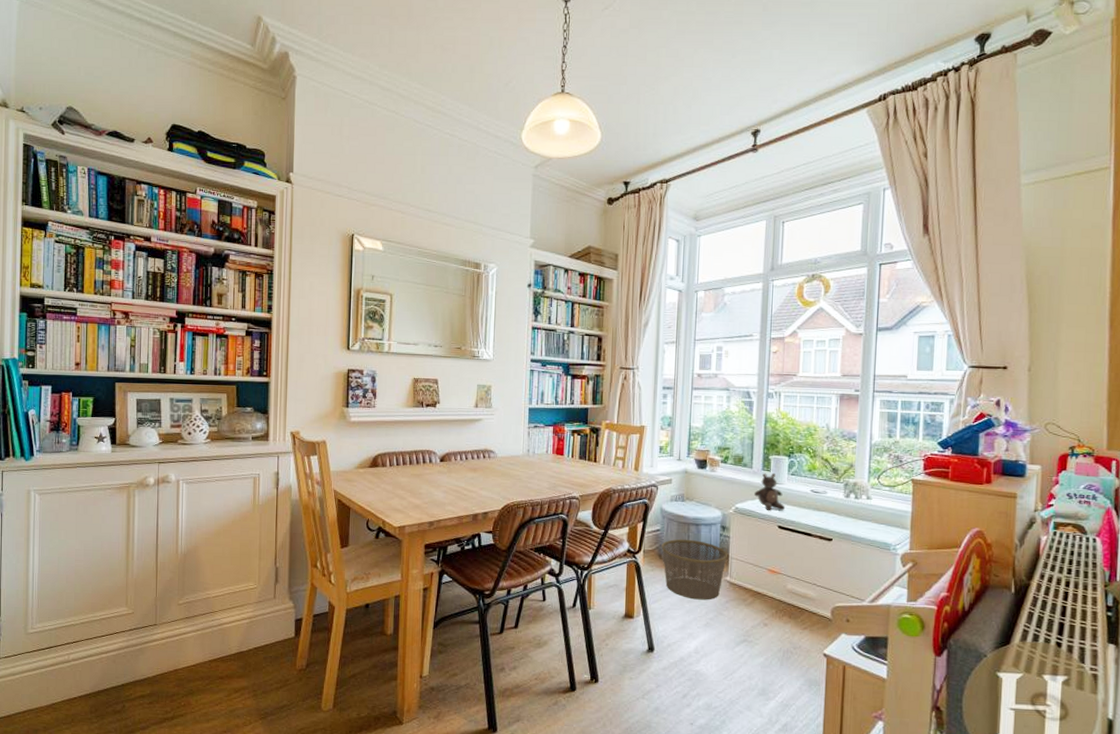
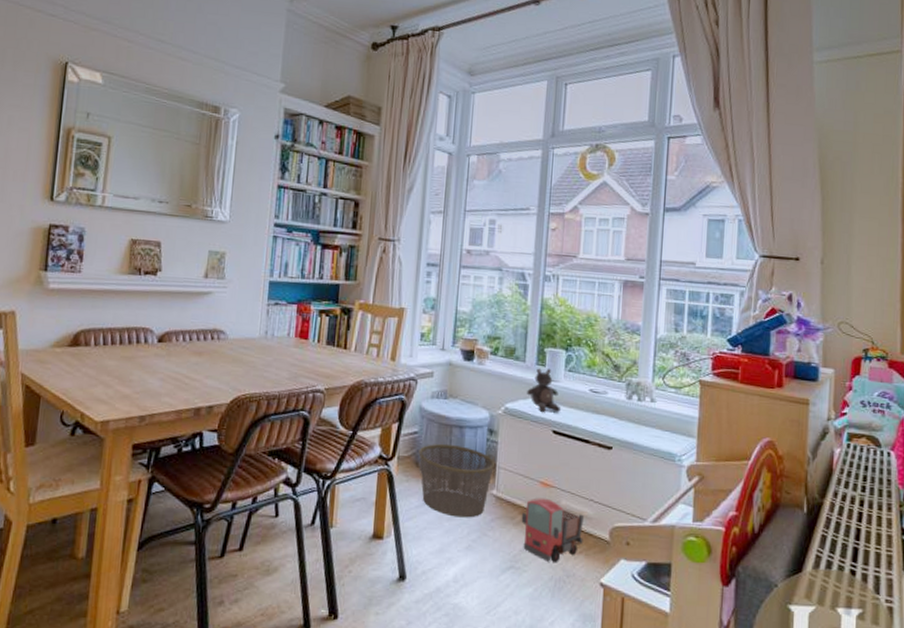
toy truck: none [752,583,809,636] -> present [521,497,585,562]

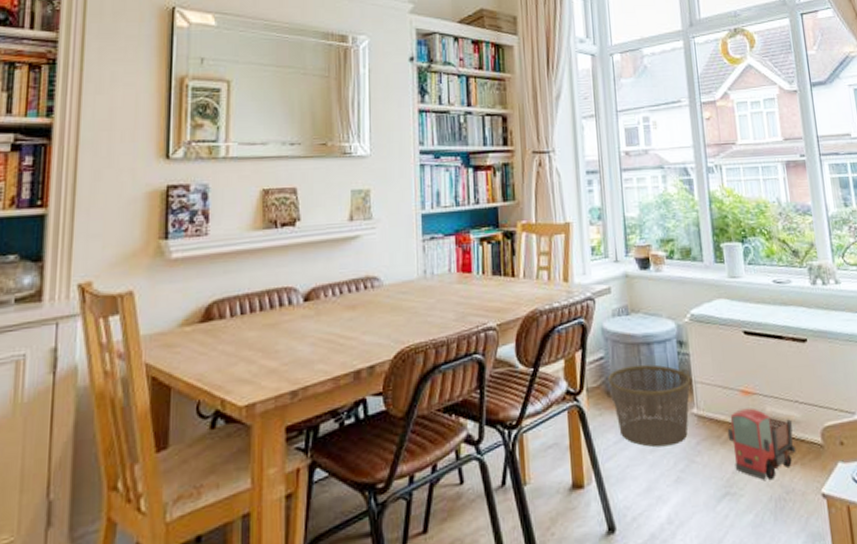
stuffed animal: present [526,368,560,413] -> none [709,265,747,313]

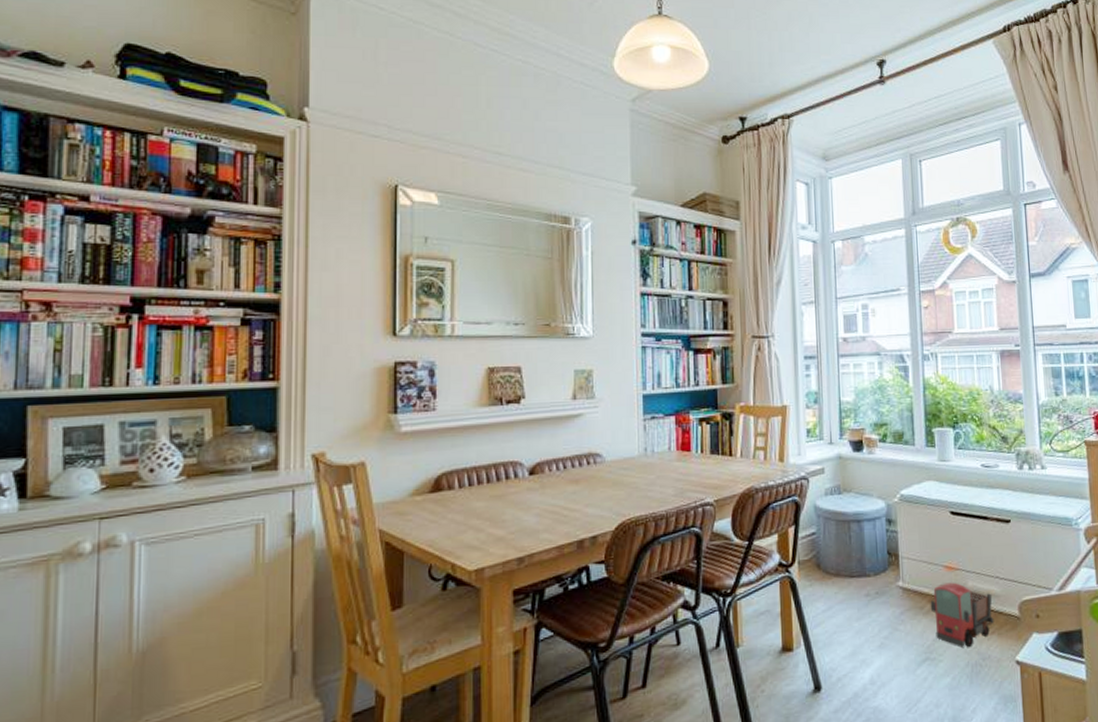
basket: present [608,364,691,447] -> none [819,540,898,616]

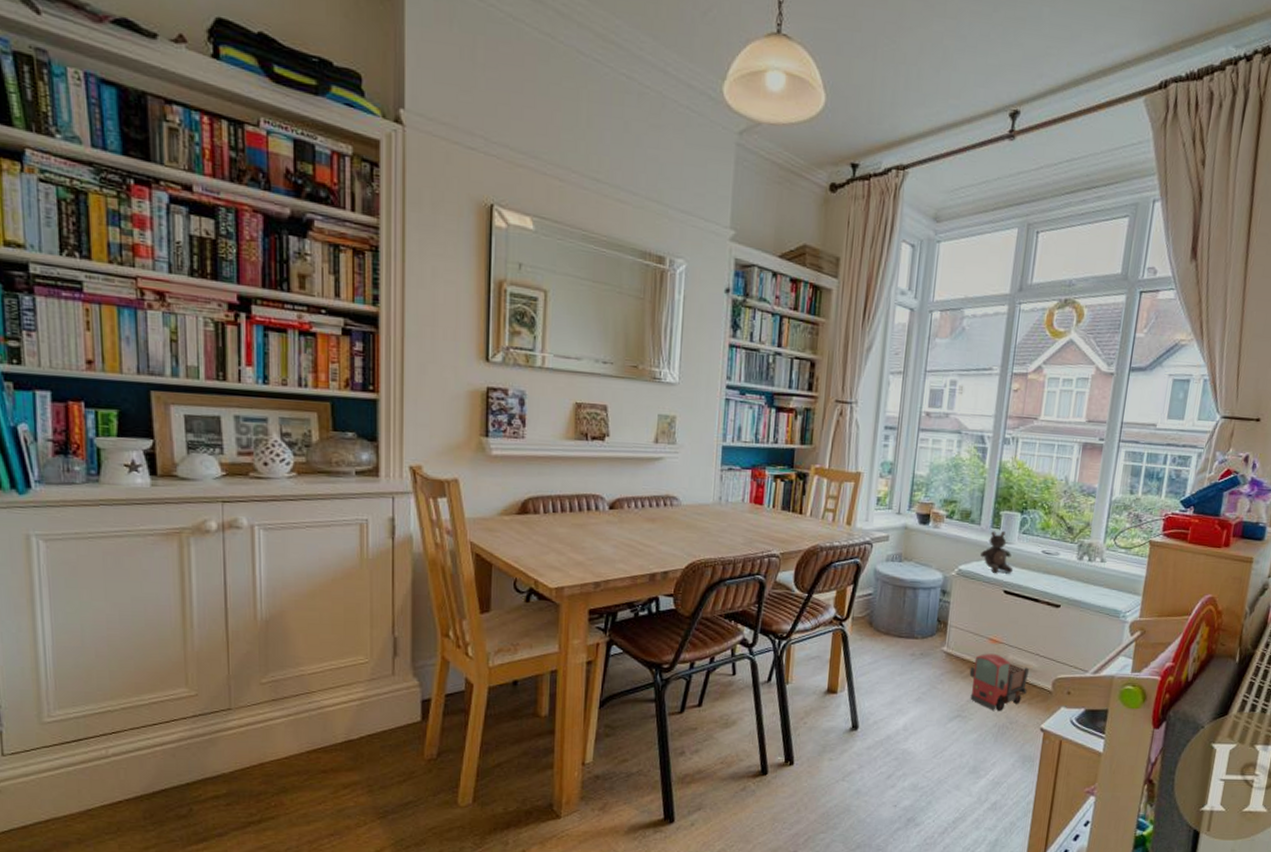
stuffed animal: none [919,449,955,494] -> present [979,531,1013,574]

